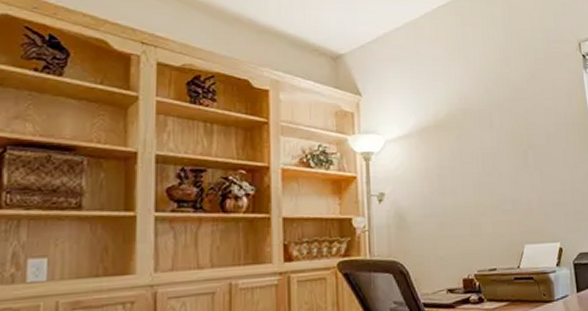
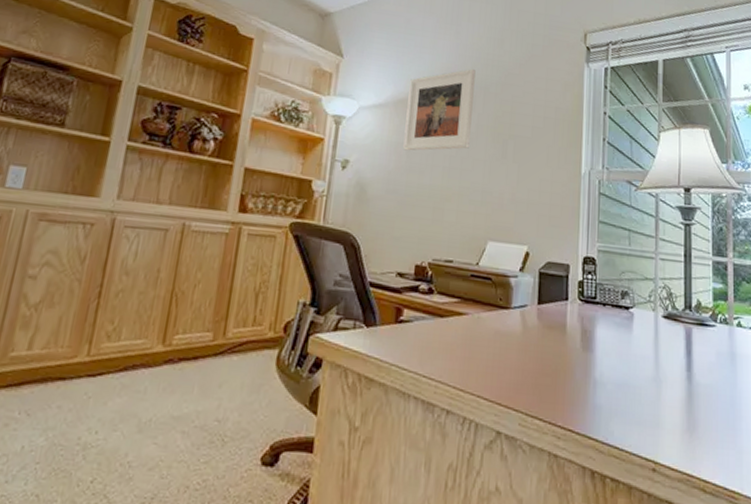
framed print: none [429,90,494,175] -> present [403,69,476,151]

